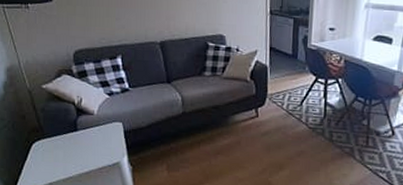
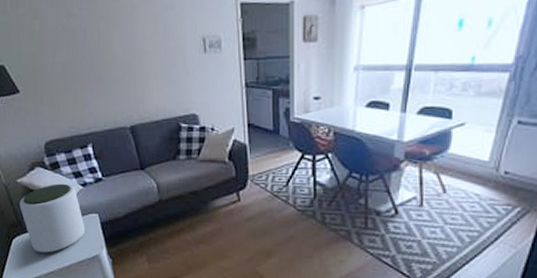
plant pot: none [42,91,108,159] -> present [19,183,86,253]

